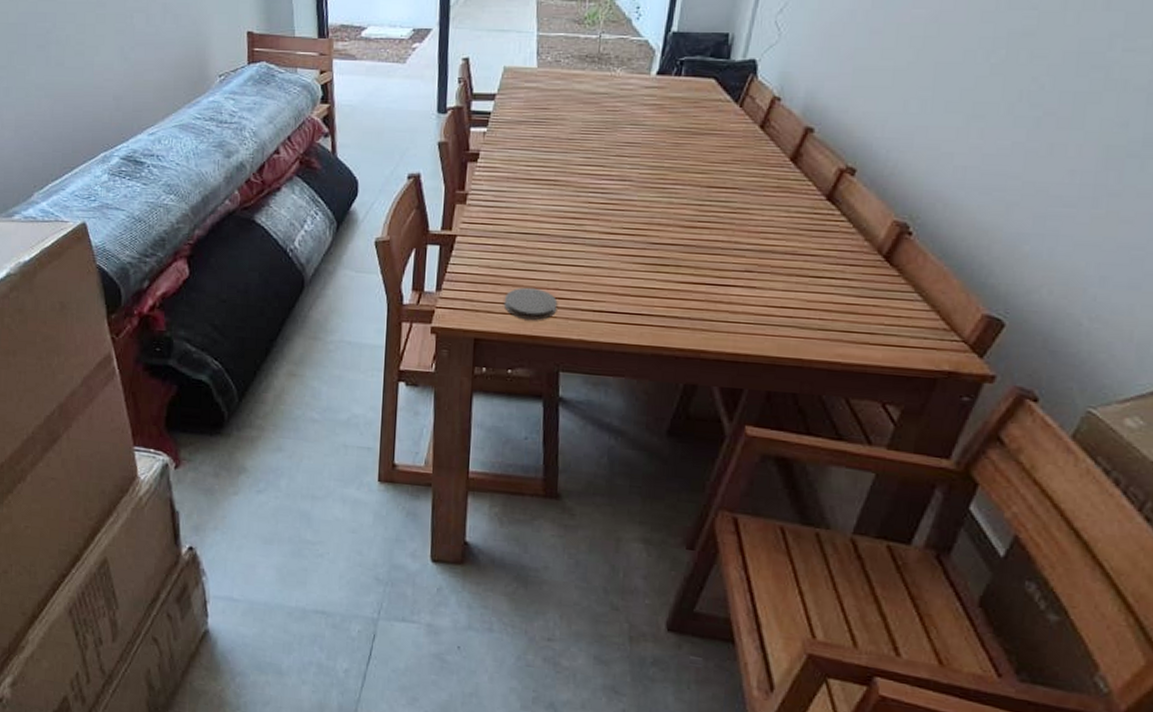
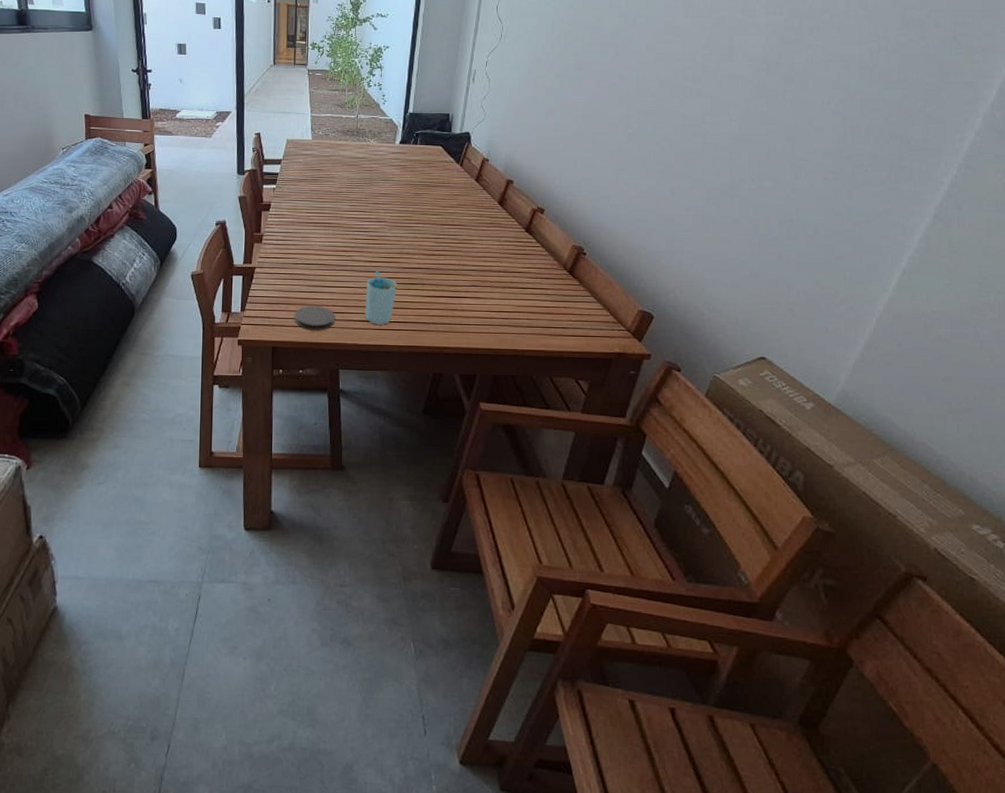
cup: none [596,245,643,318] -> present [365,270,398,326]

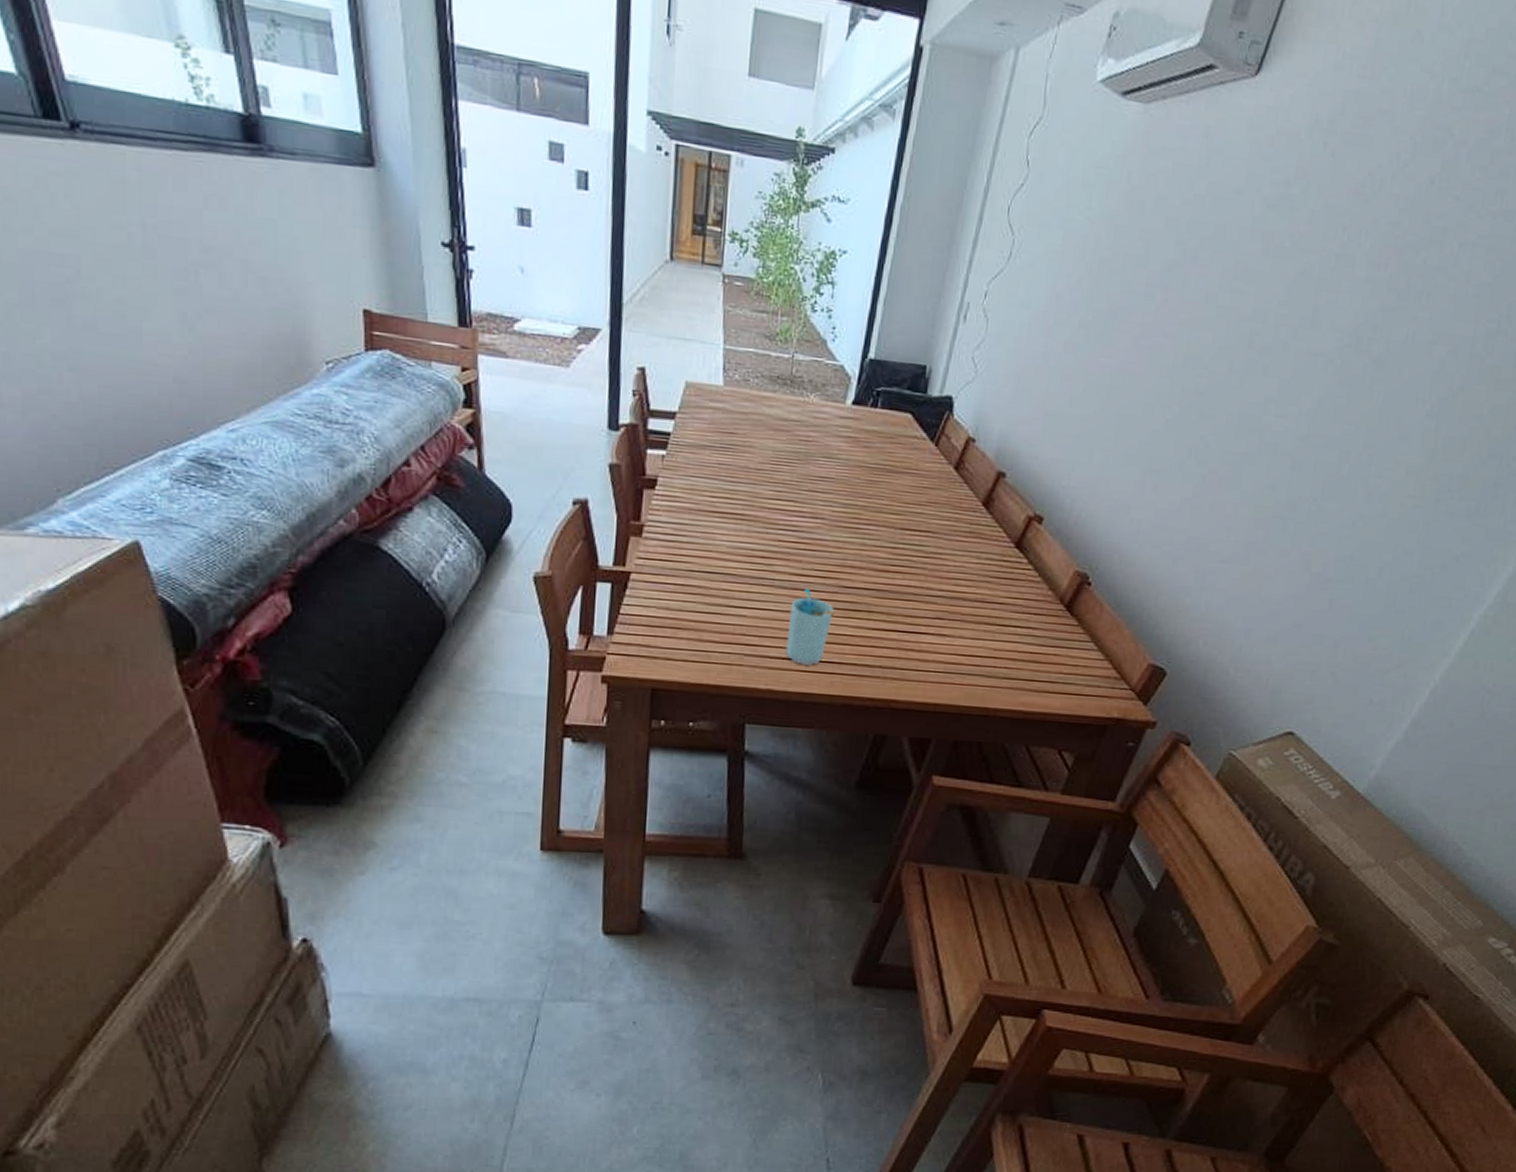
coaster: present [294,305,335,331] -> none [684,632,744,669]

